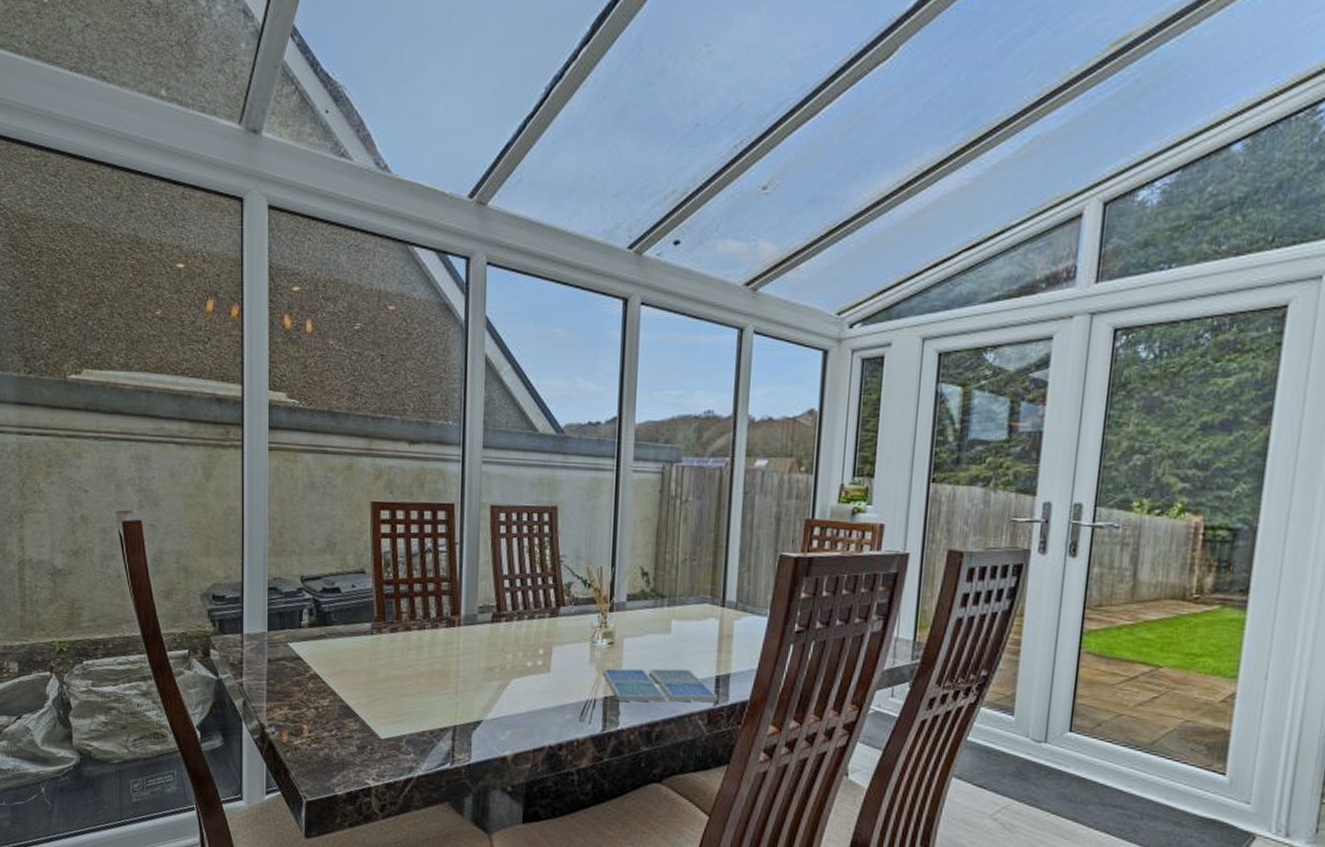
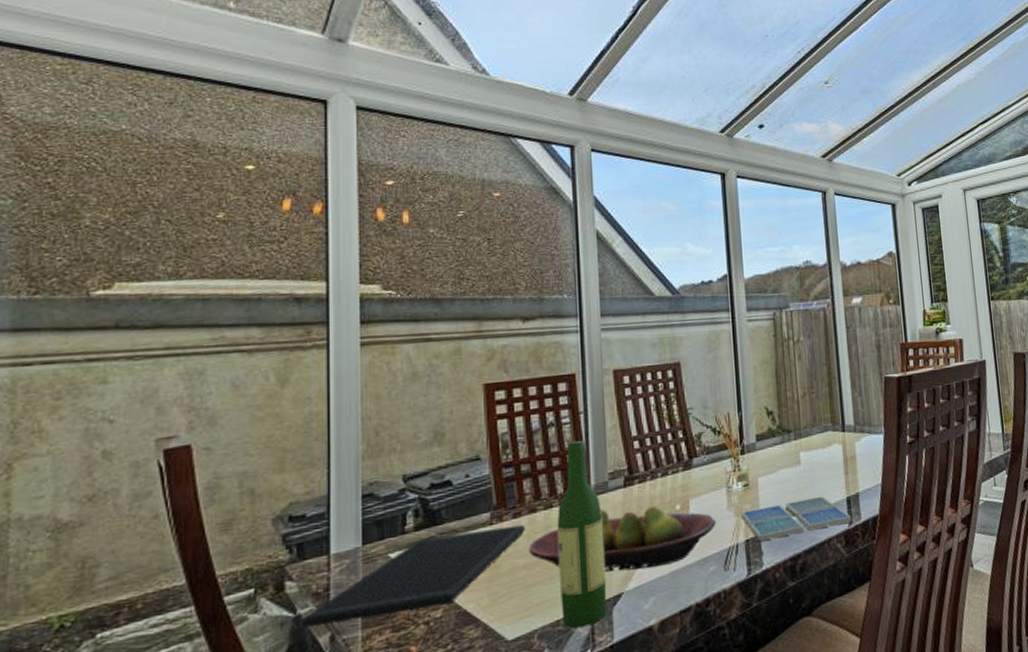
cutting board: none [222,635,400,696] -> present [302,524,525,628]
fruit bowl: none [402,640,577,705] -> present [528,505,716,572]
wine bottle: none [427,570,469,743] -> present [557,441,607,629]

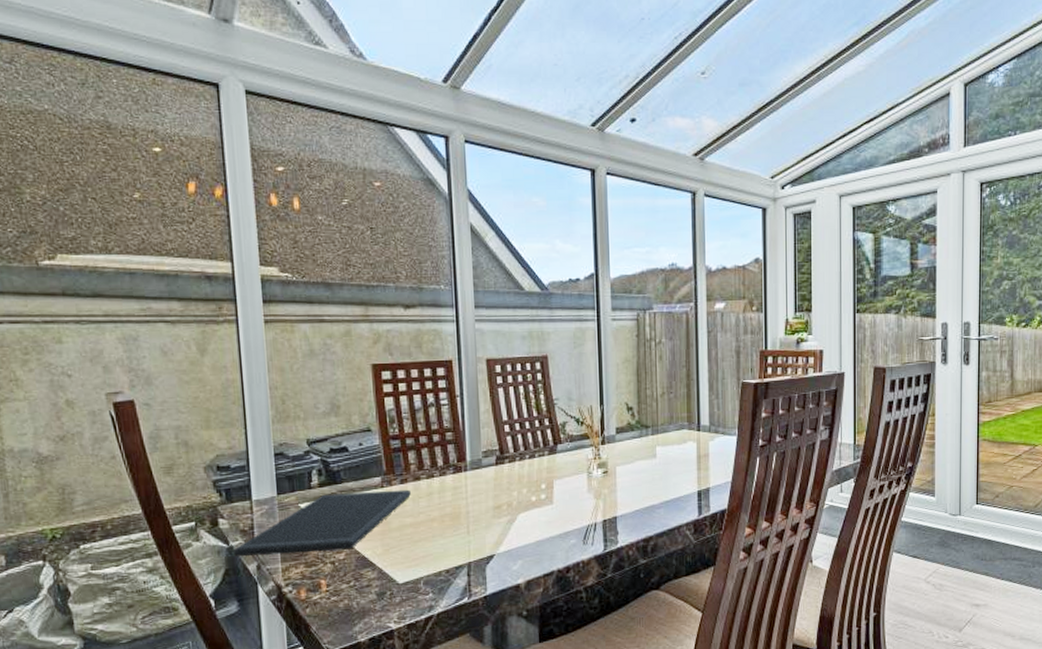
fruit bowl: present [528,505,716,572] -> none [414,483,577,537]
wine bottle: present [557,441,607,629] -> none [438,421,481,579]
drink coaster: present [742,496,852,541] -> none [600,487,702,522]

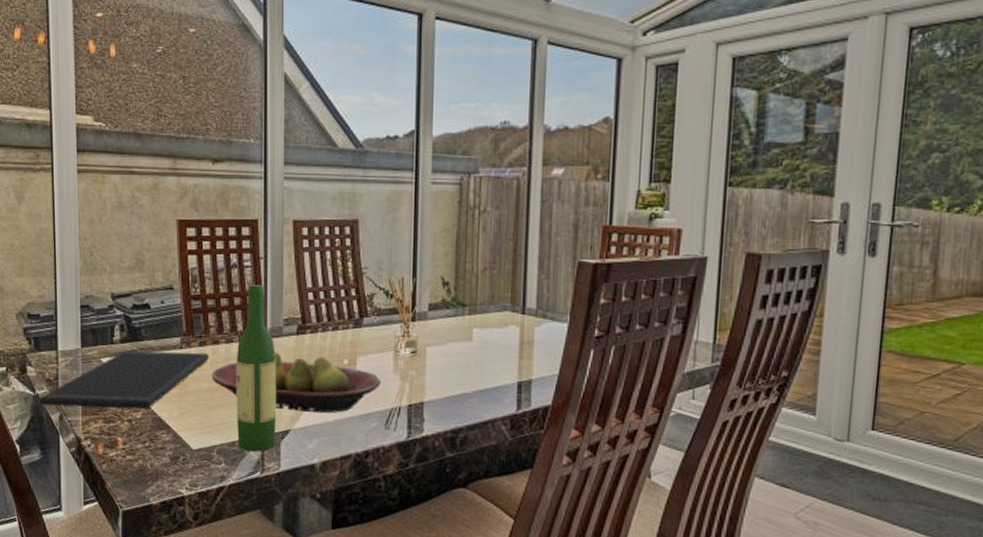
fruit bowl: none [414,483,577,537] -> present [211,352,381,414]
wine bottle: none [438,421,481,579] -> present [236,285,277,452]

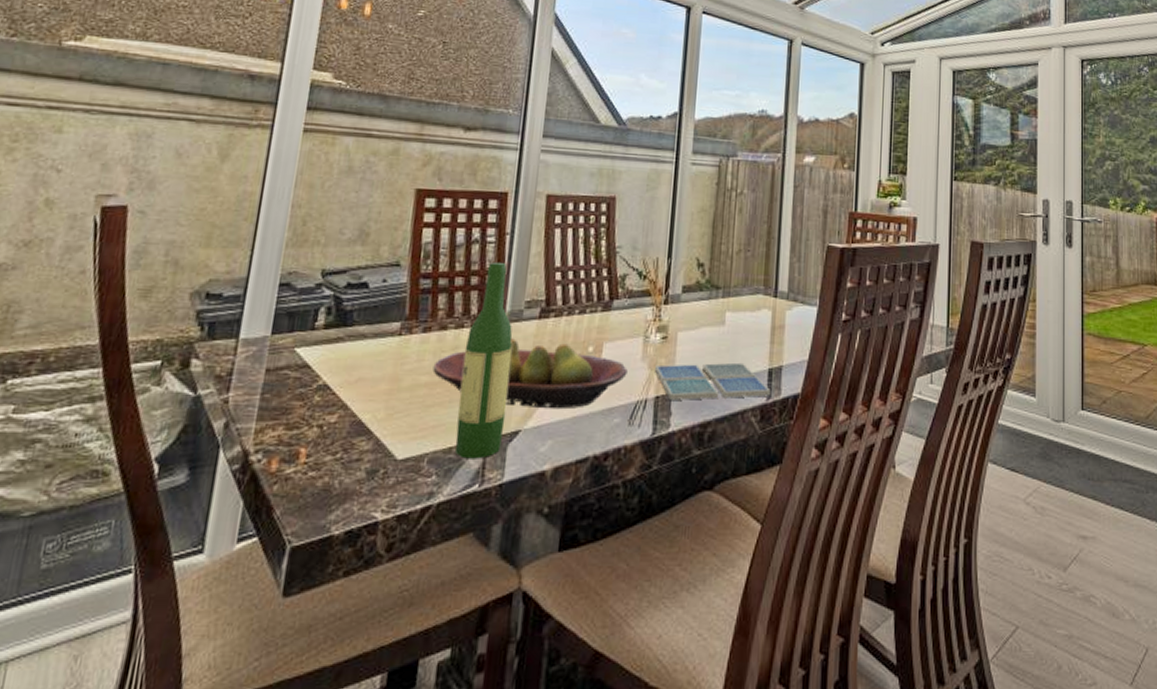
cutting board: present [39,350,209,409] -> none [200,338,433,411]
drink coaster: none [407,375,521,409] -> present [655,362,772,400]

